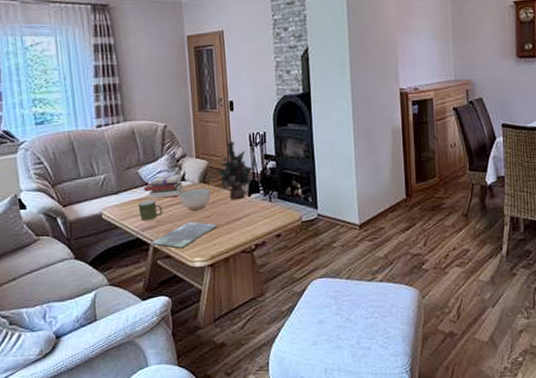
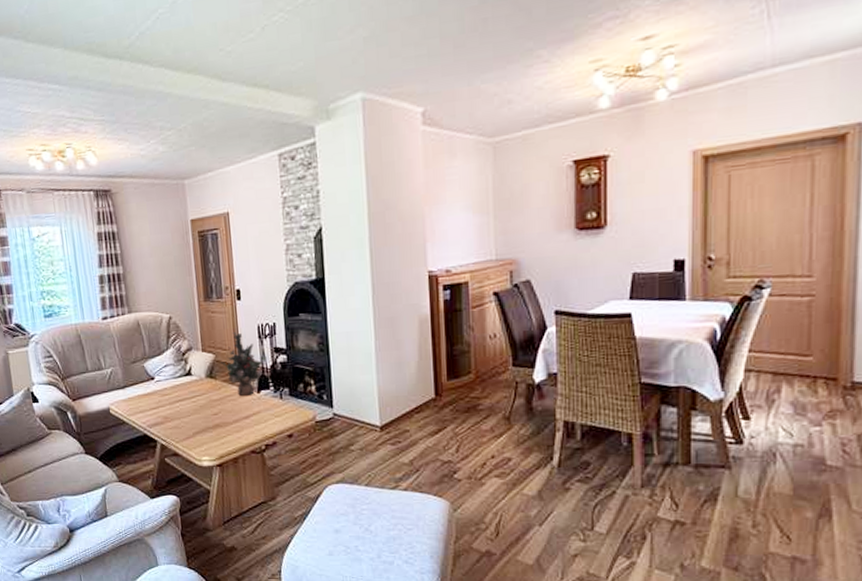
mug: present [138,199,163,221] -> none [144,395,170,417]
books: present [144,174,185,199] -> none [150,368,191,394]
magazine: present [150,221,218,249] -> none [158,419,226,446]
bowl: present [179,187,212,211] -> none [185,383,219,407]

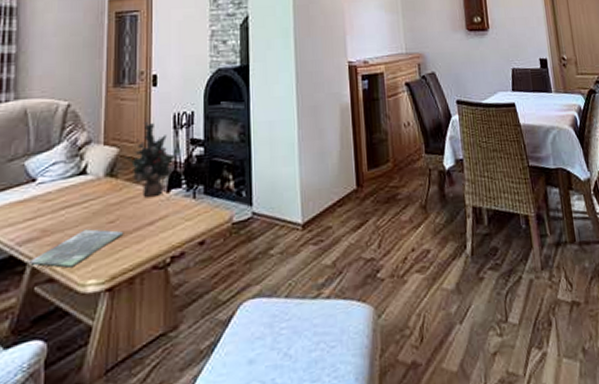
magazine: none [158,419,226,446] -> present [28,229,124,268]

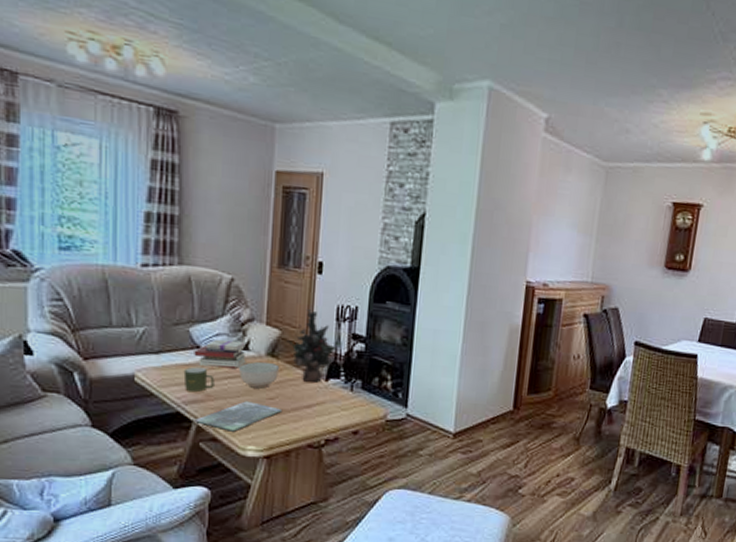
mug: none [17,201,51,232] -> present [183,367,215,393]
books: none [29,165,84,200] -> present [194,339,246,369]
bowl: none [76,182,120,214] -> present [238,361,280,389]

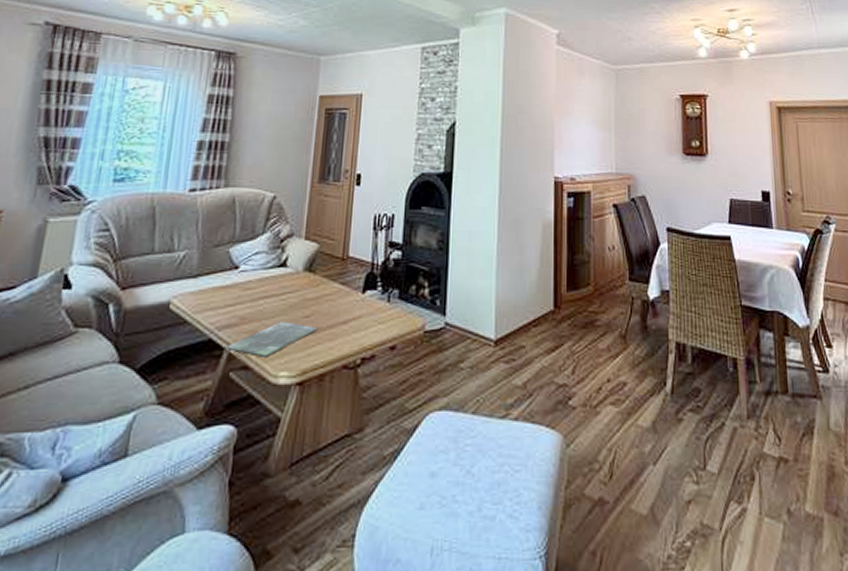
mug: present [183,367,215,393] -> none [219,288,251,317]
books: present [194,339,246,369] -> none [232,257,284,287]
bowl: present [238,361,280,389] -> none [275,277,317,307]
decorative plant: present [286,309,342,383] -> none [324,221,379,297]

